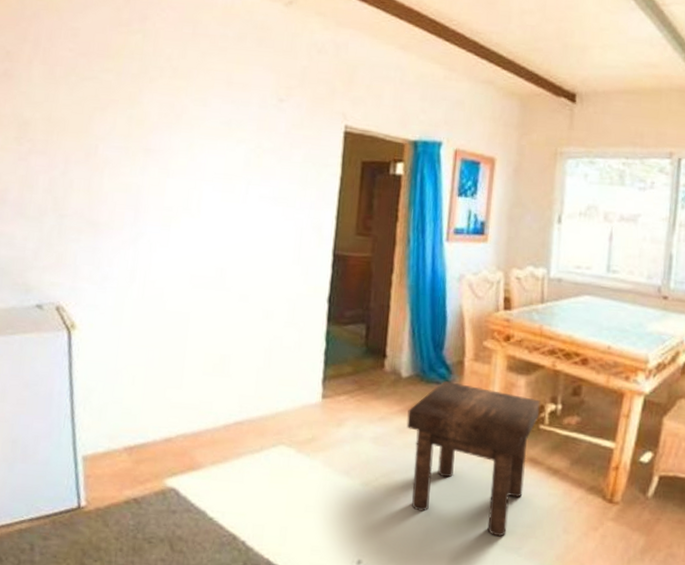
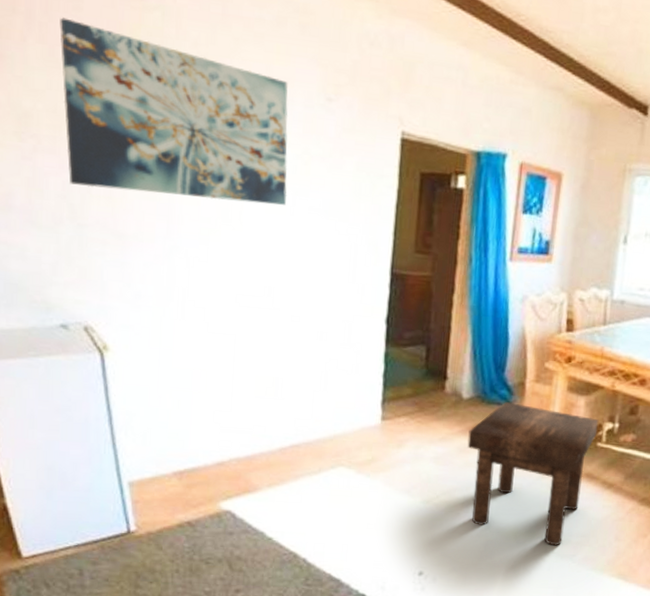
wall art: none [55,43,246,195] -> present [59,17,288,206]

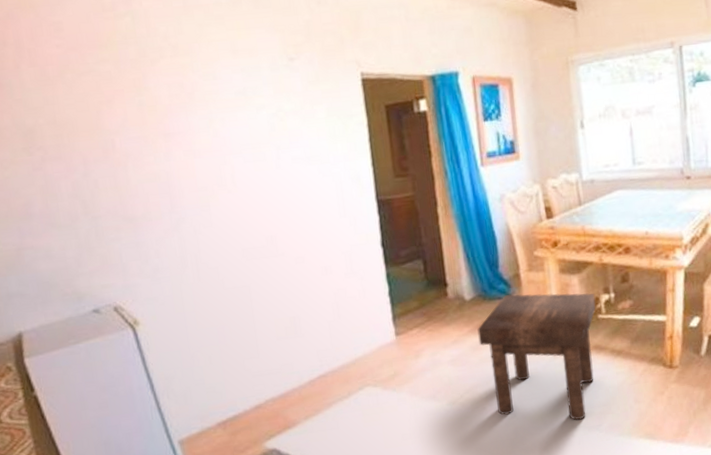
wall art: present [59,17,288,206] -> none [45,40,271,183]

